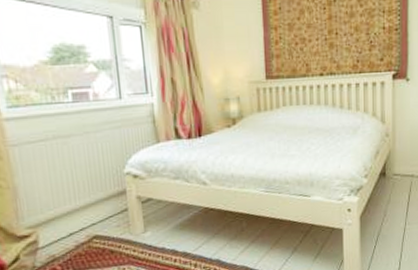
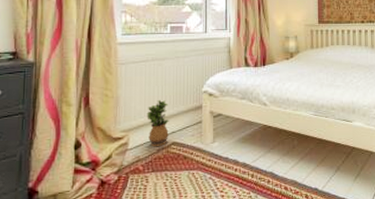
potted plant: none [56,186,88,242] -> present [146,99,169,146]

